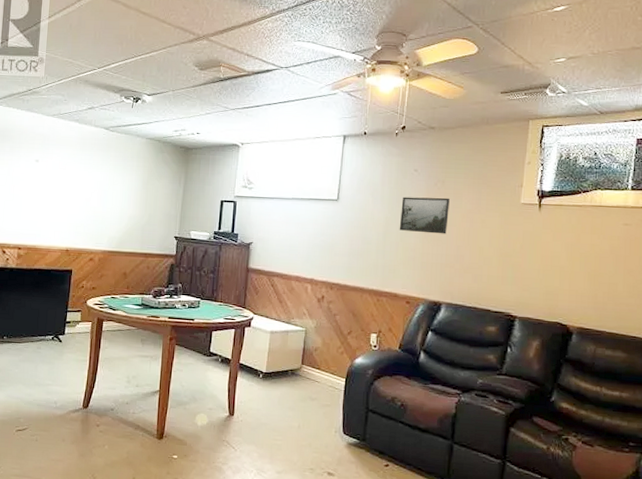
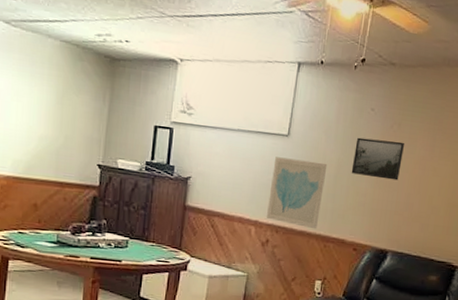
wall art: none [321,220,376,285] -> present [267,157,328,230]

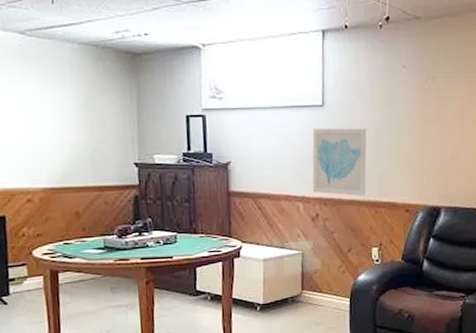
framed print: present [351,137,404,181] -> none [391,95,442,135]

